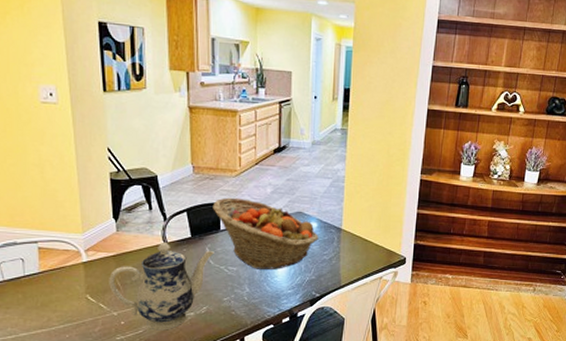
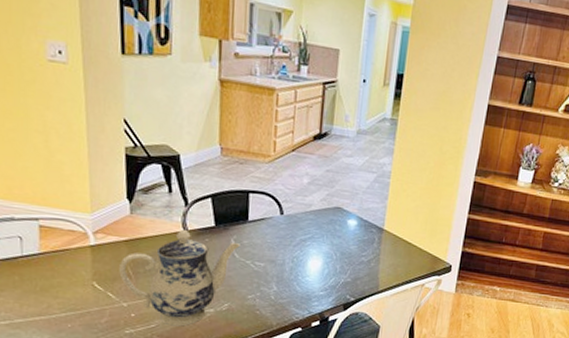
fruit basket: present [213,197,319,269] -> none [241,185,358,269]

